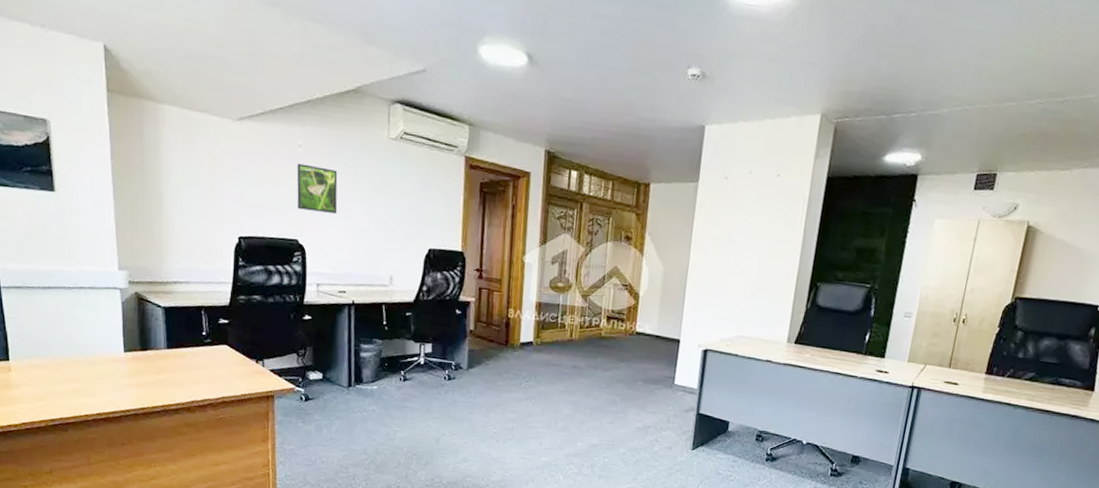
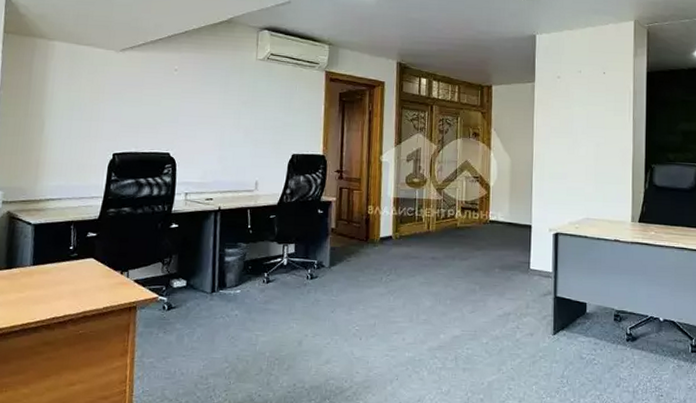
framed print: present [296,163,338,214] -> none [170,85,210,127]

